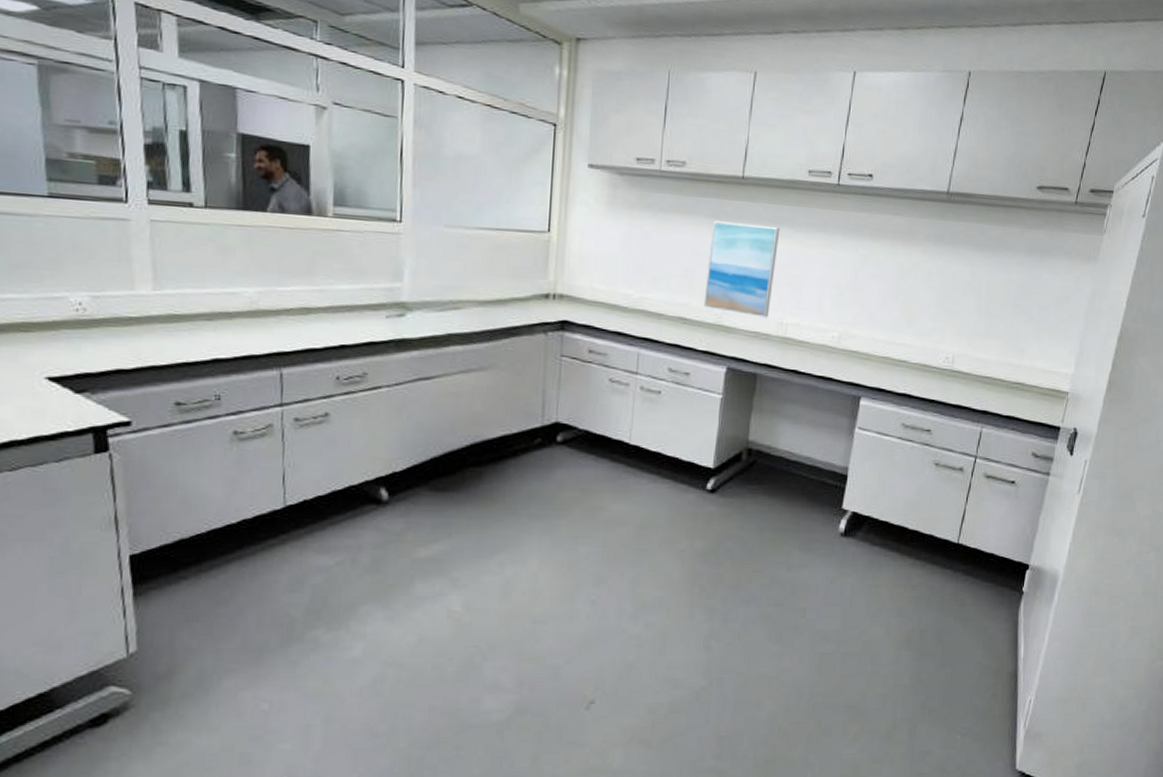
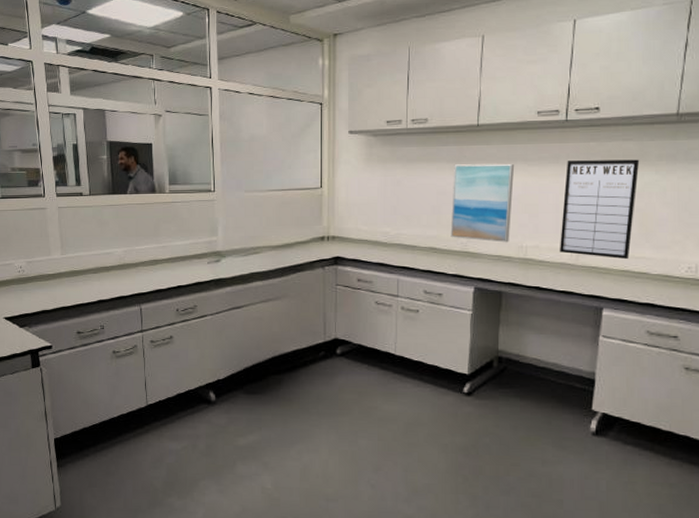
writing board: none [820,230,909,346] -> present [559,159,640,260]

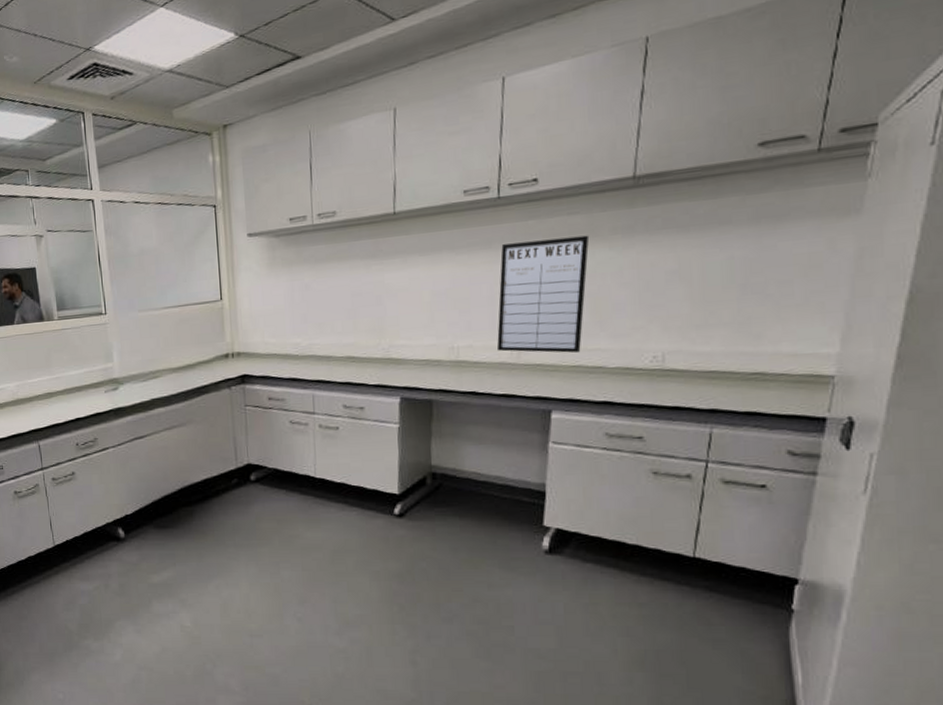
wall art: present [450,163,515,243] -> none [369,254,440,345]

